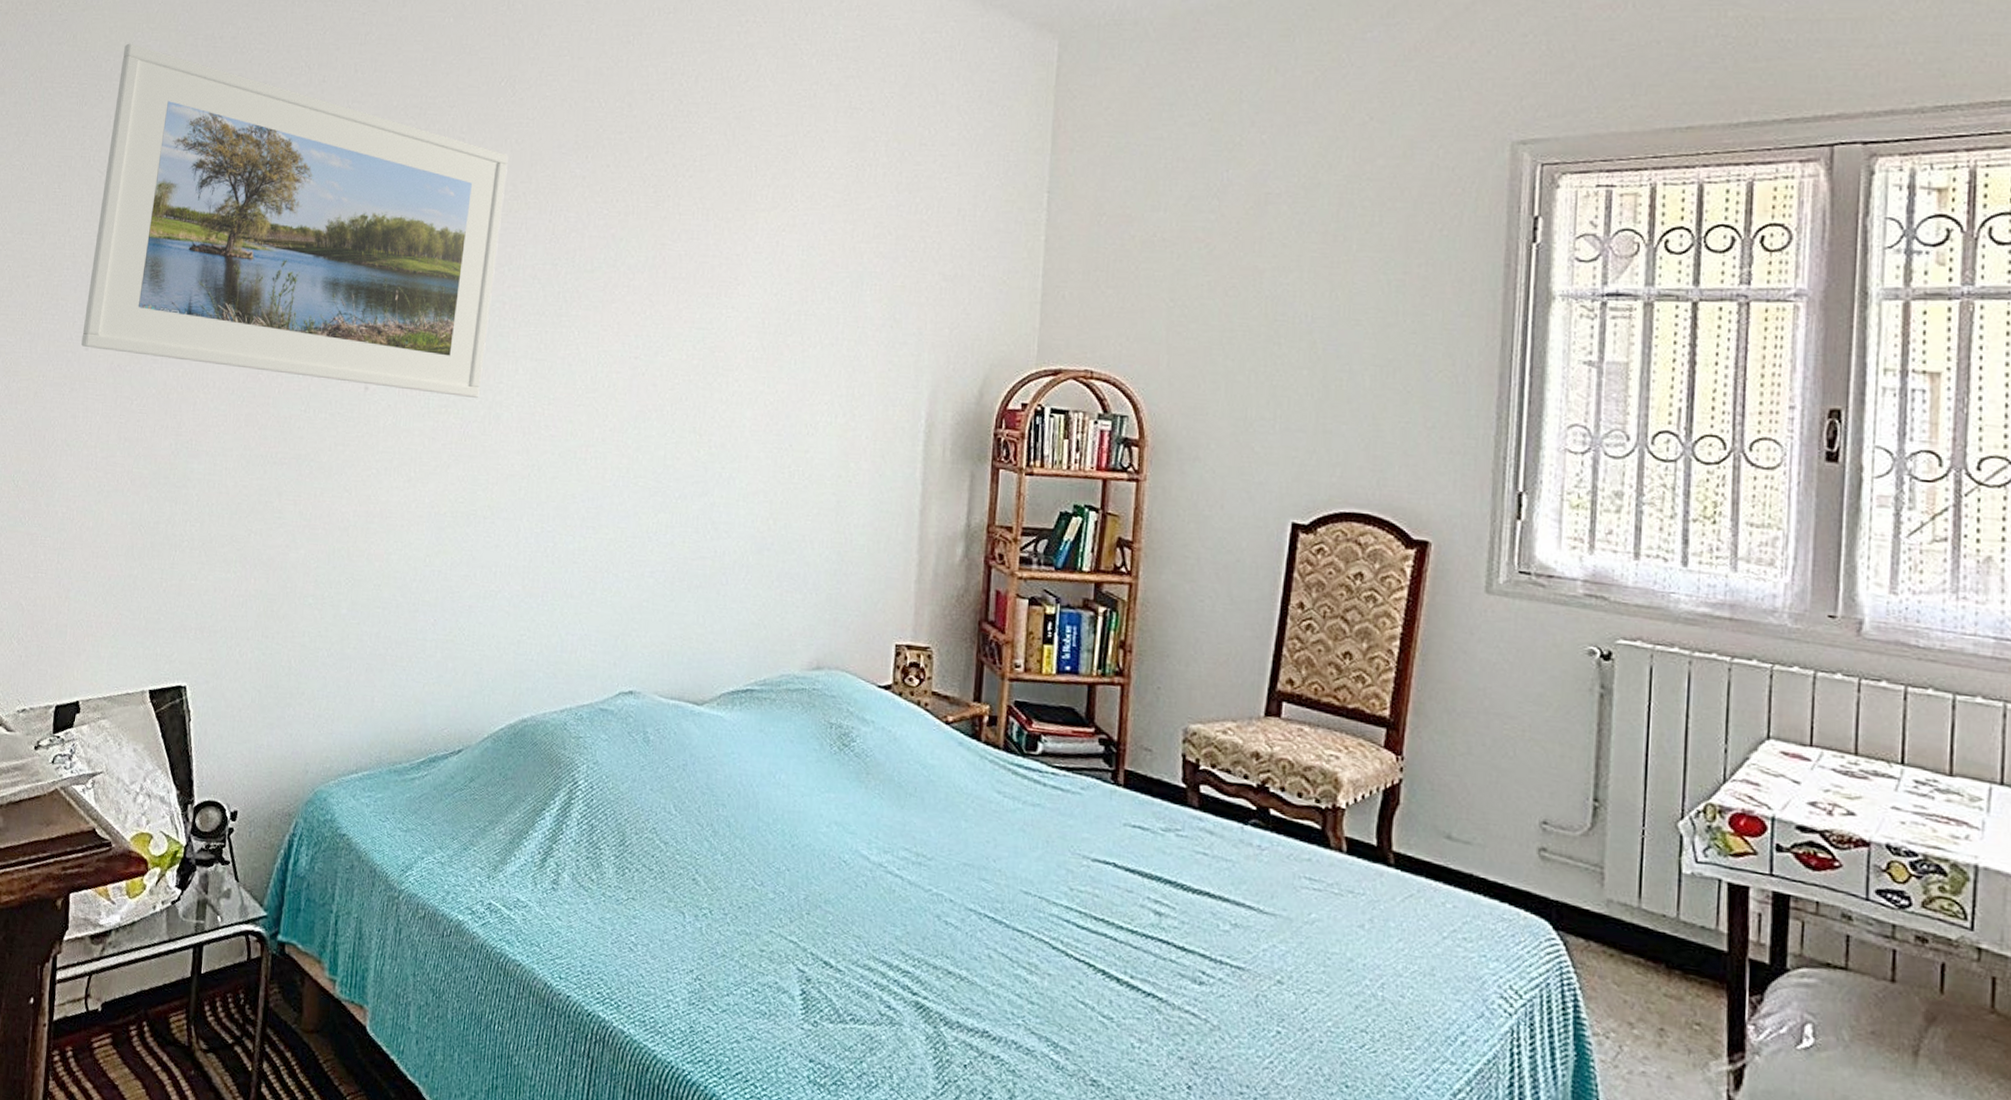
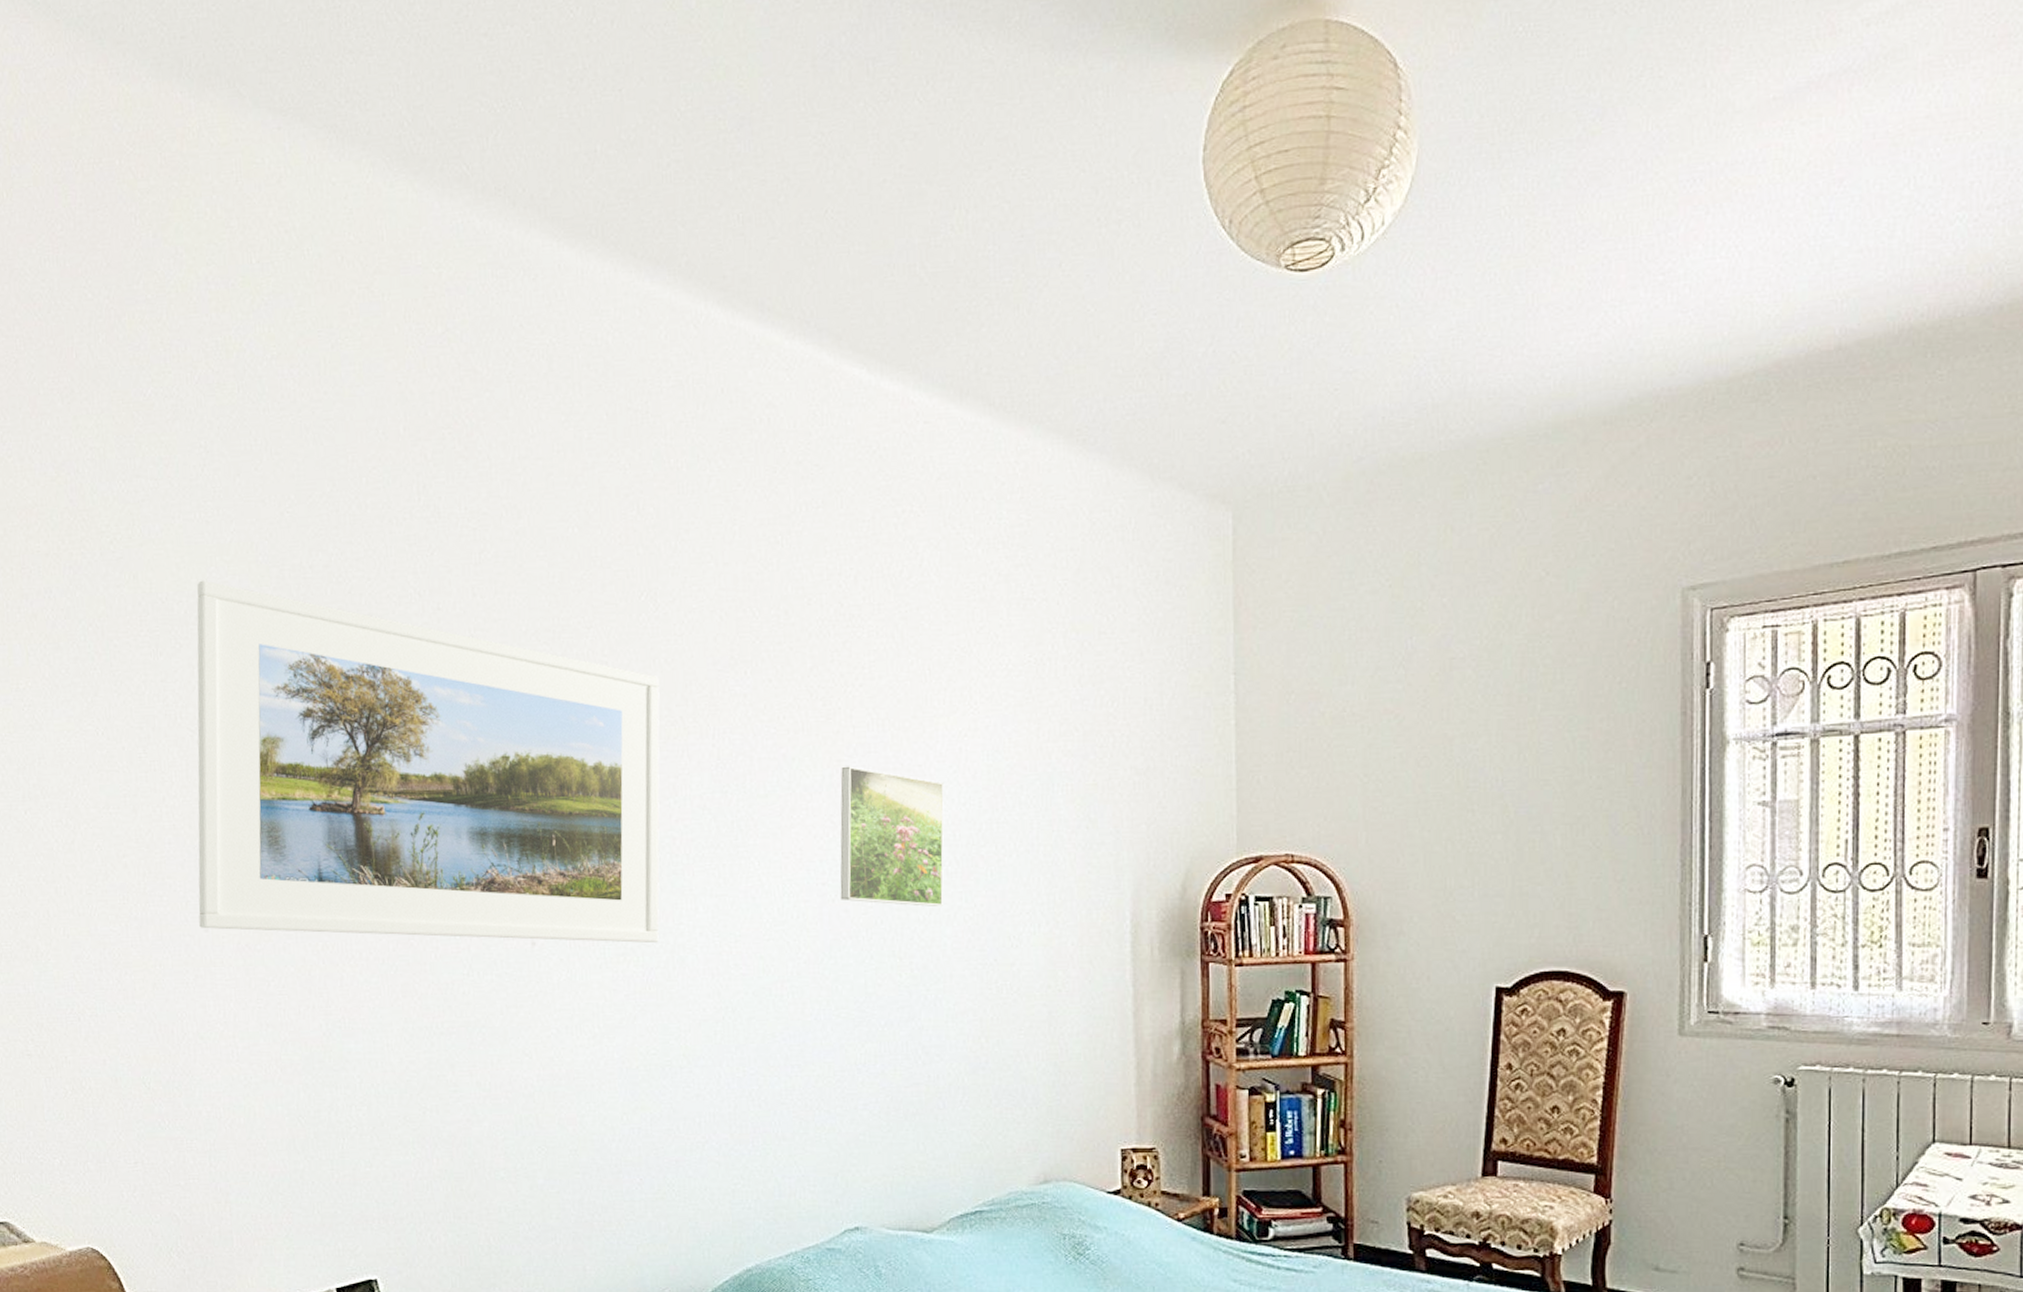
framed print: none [650,250,758,389] -> present [840,766,944,907]

